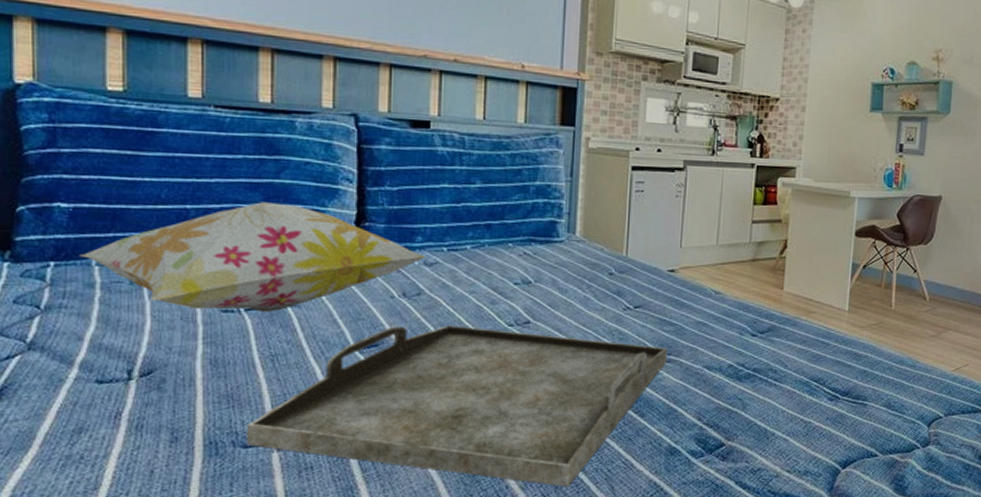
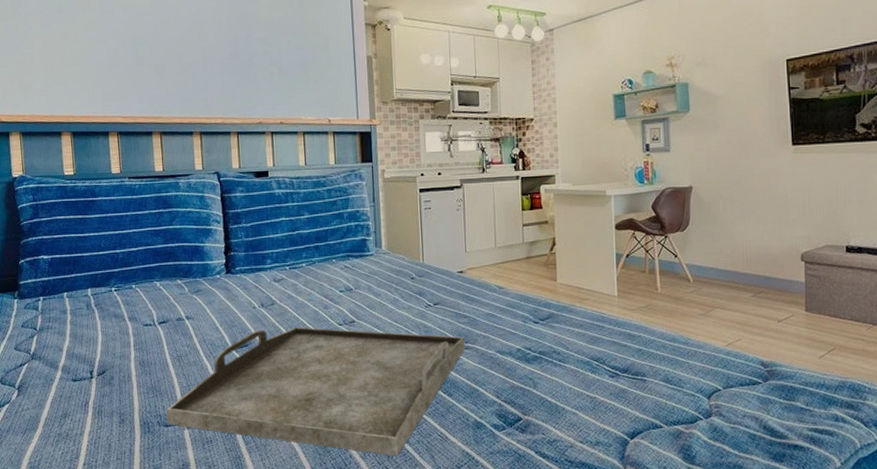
decorative pillow: present [79,202,426,312] -> none [56,243,274,325]

